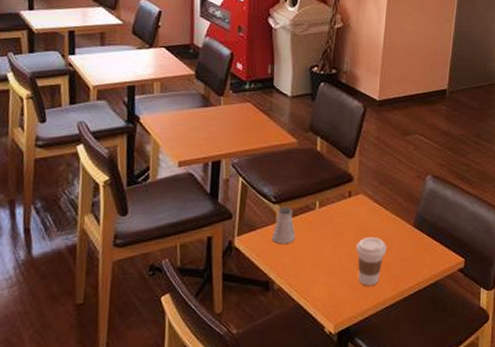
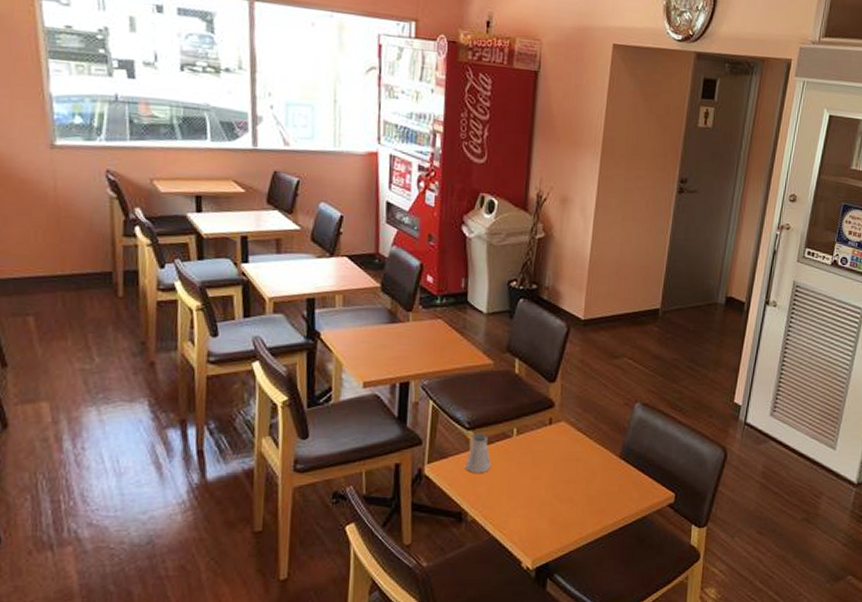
coffee cup: present [356,236,387,286] -> none [557,467,590,520]

